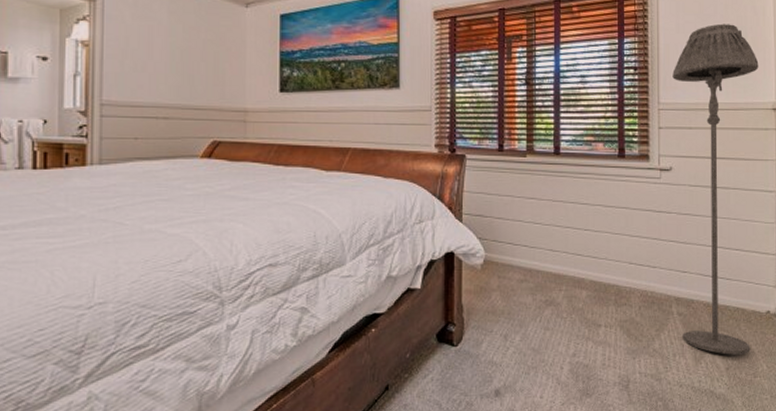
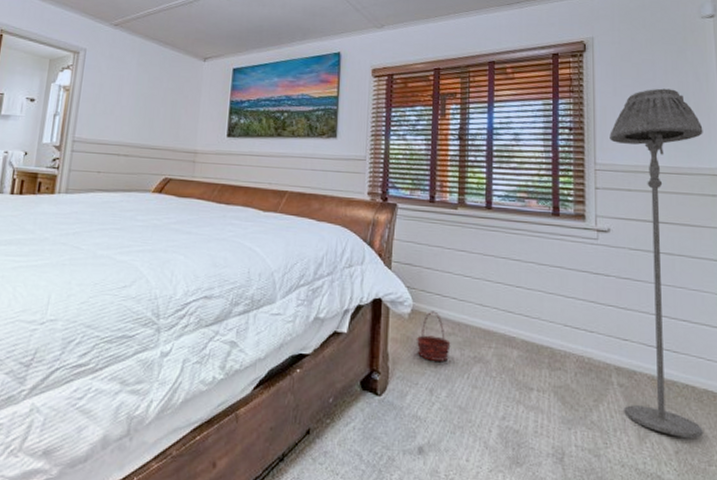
basket: none [489,260,523,308] -> present [416,311,451,361]

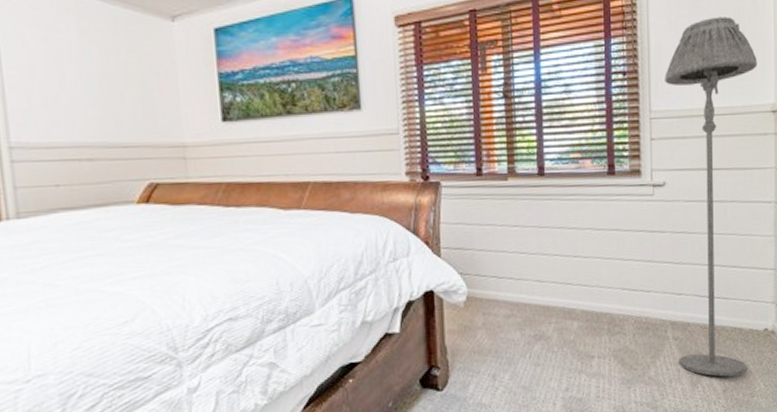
basket: present [416,311,451,361] -> none [474,295,511,347]

